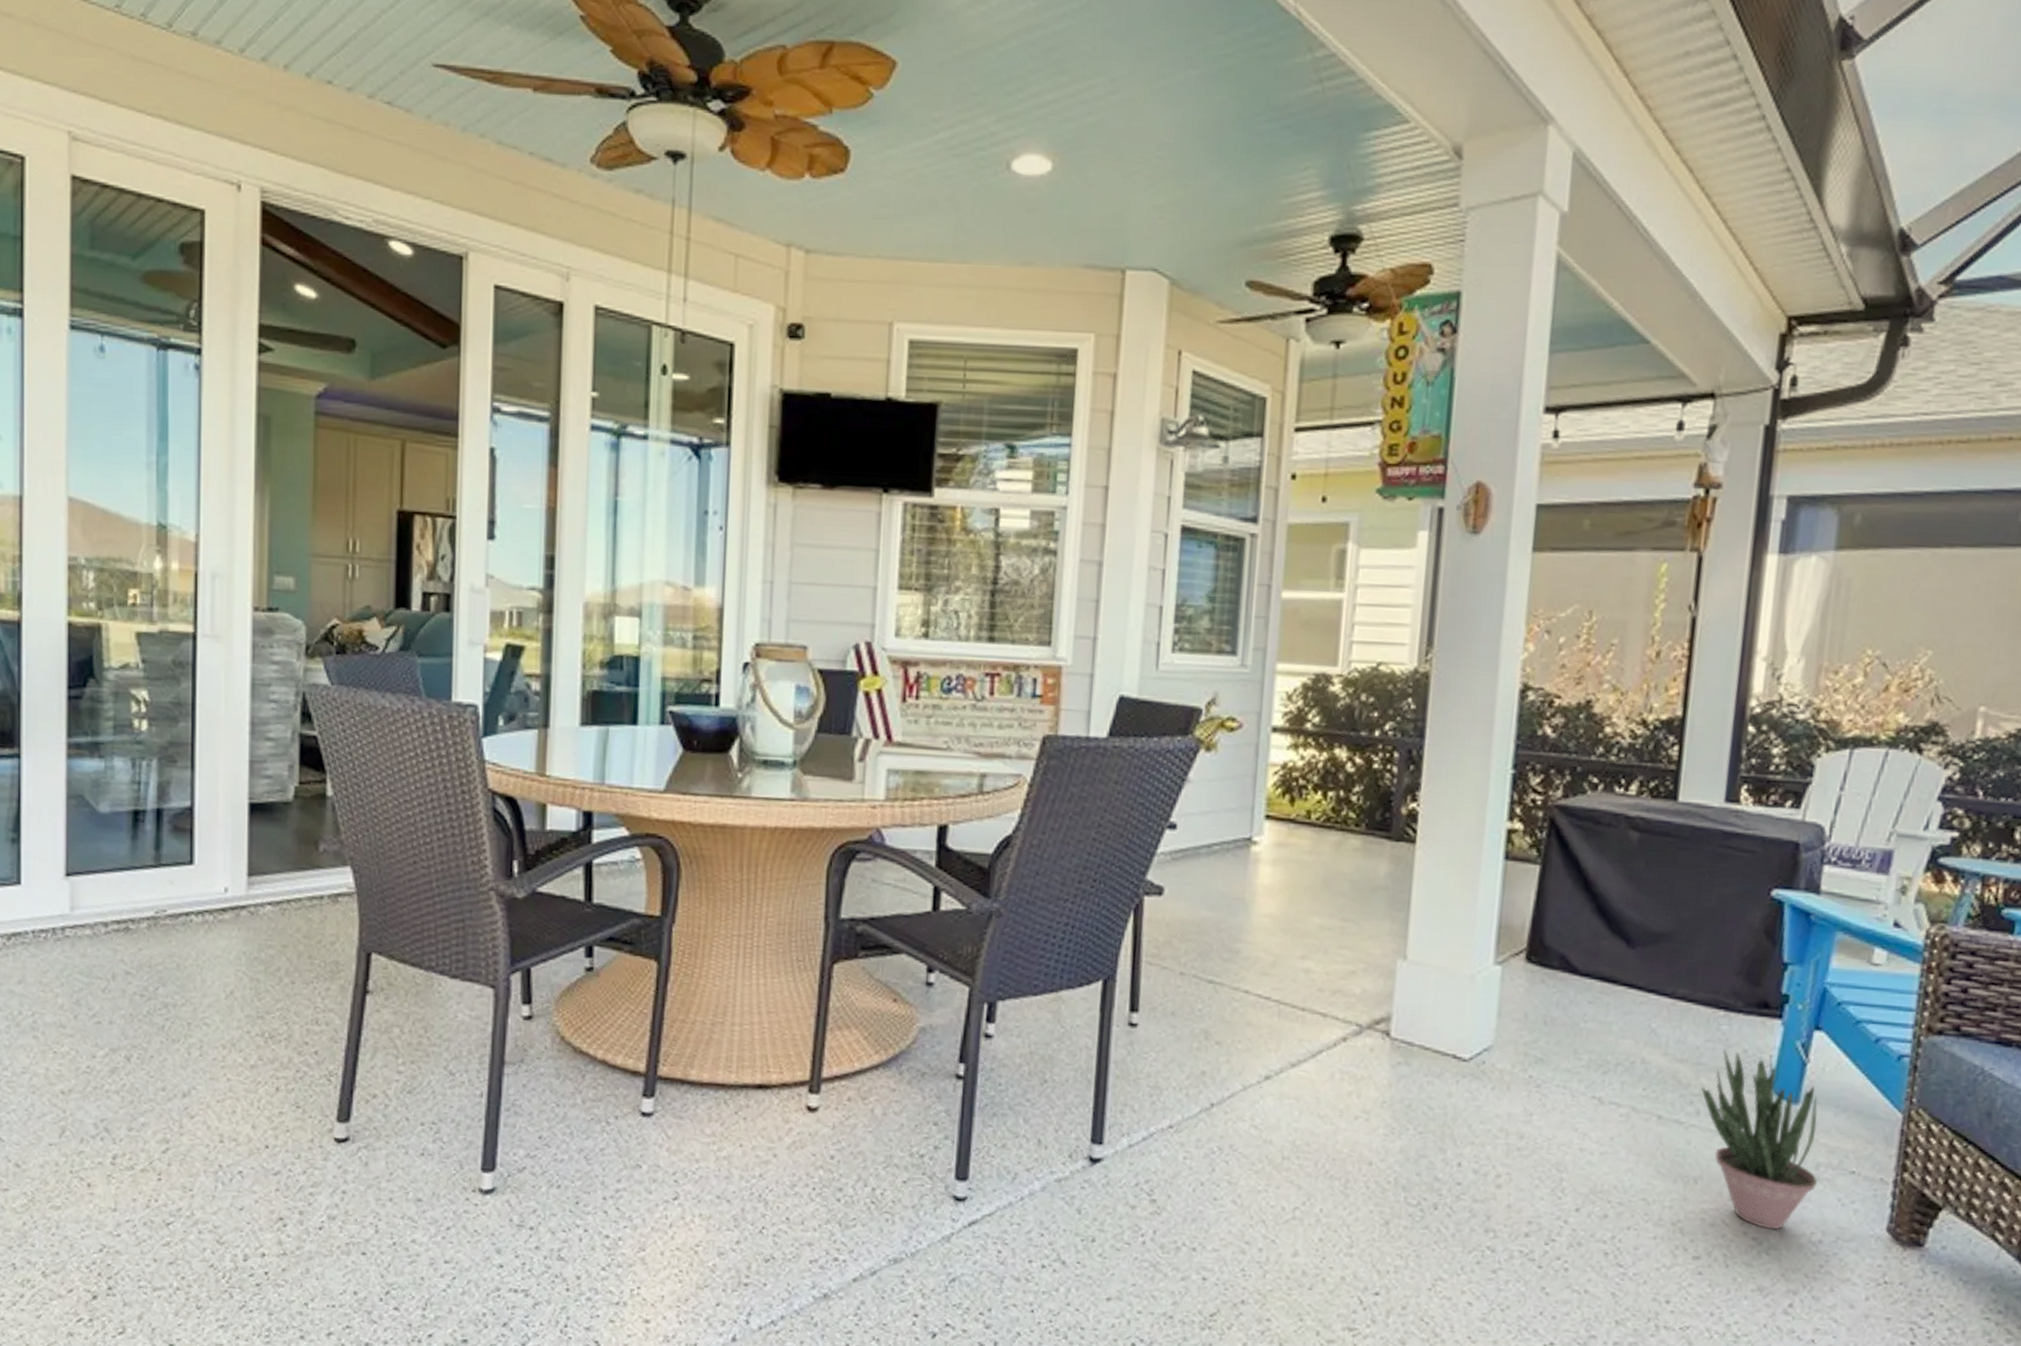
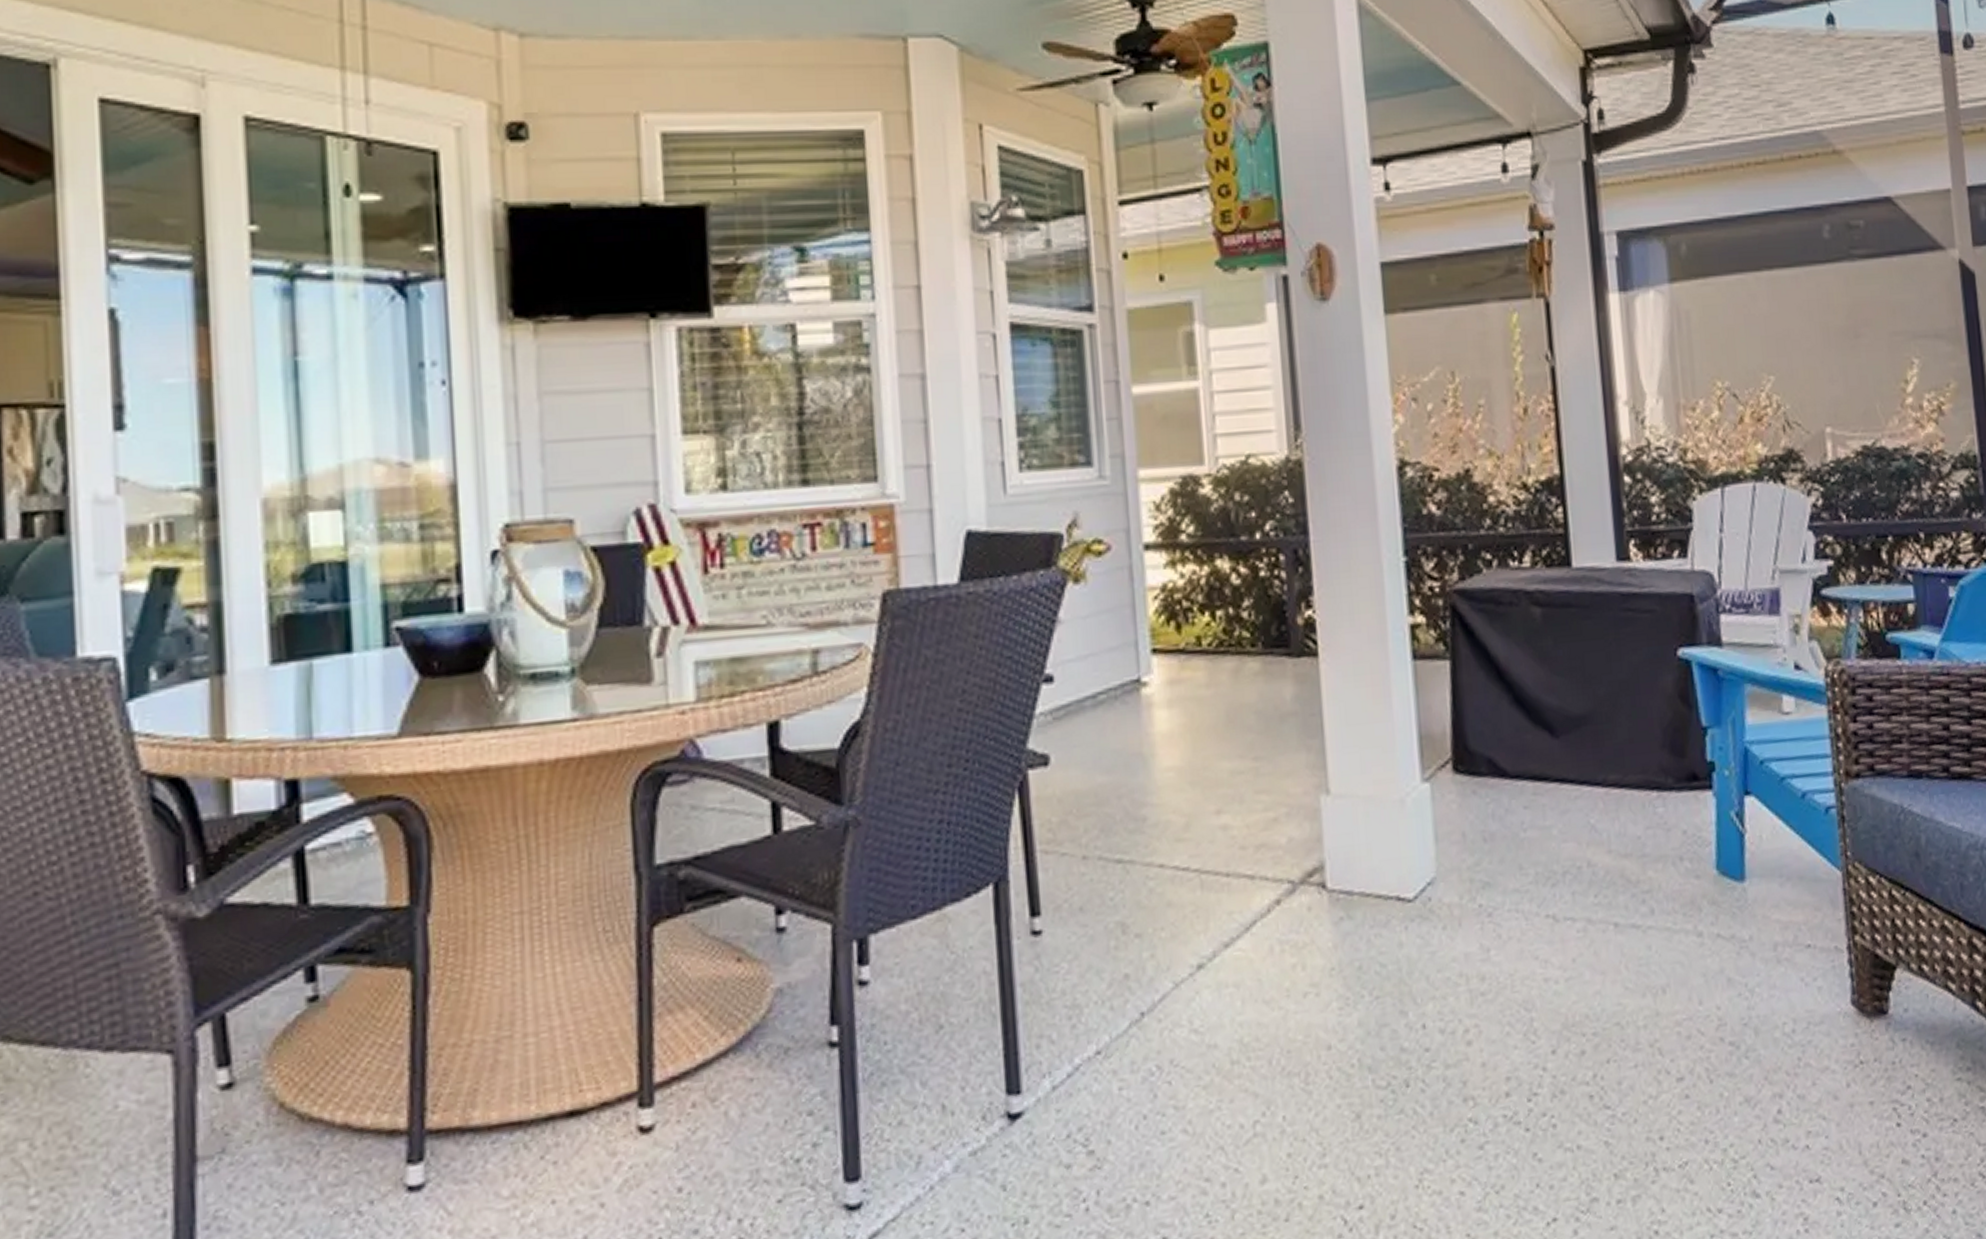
potted plant: present [1701,1049,1818,1230] -> none [1651,831,1778,1029]

